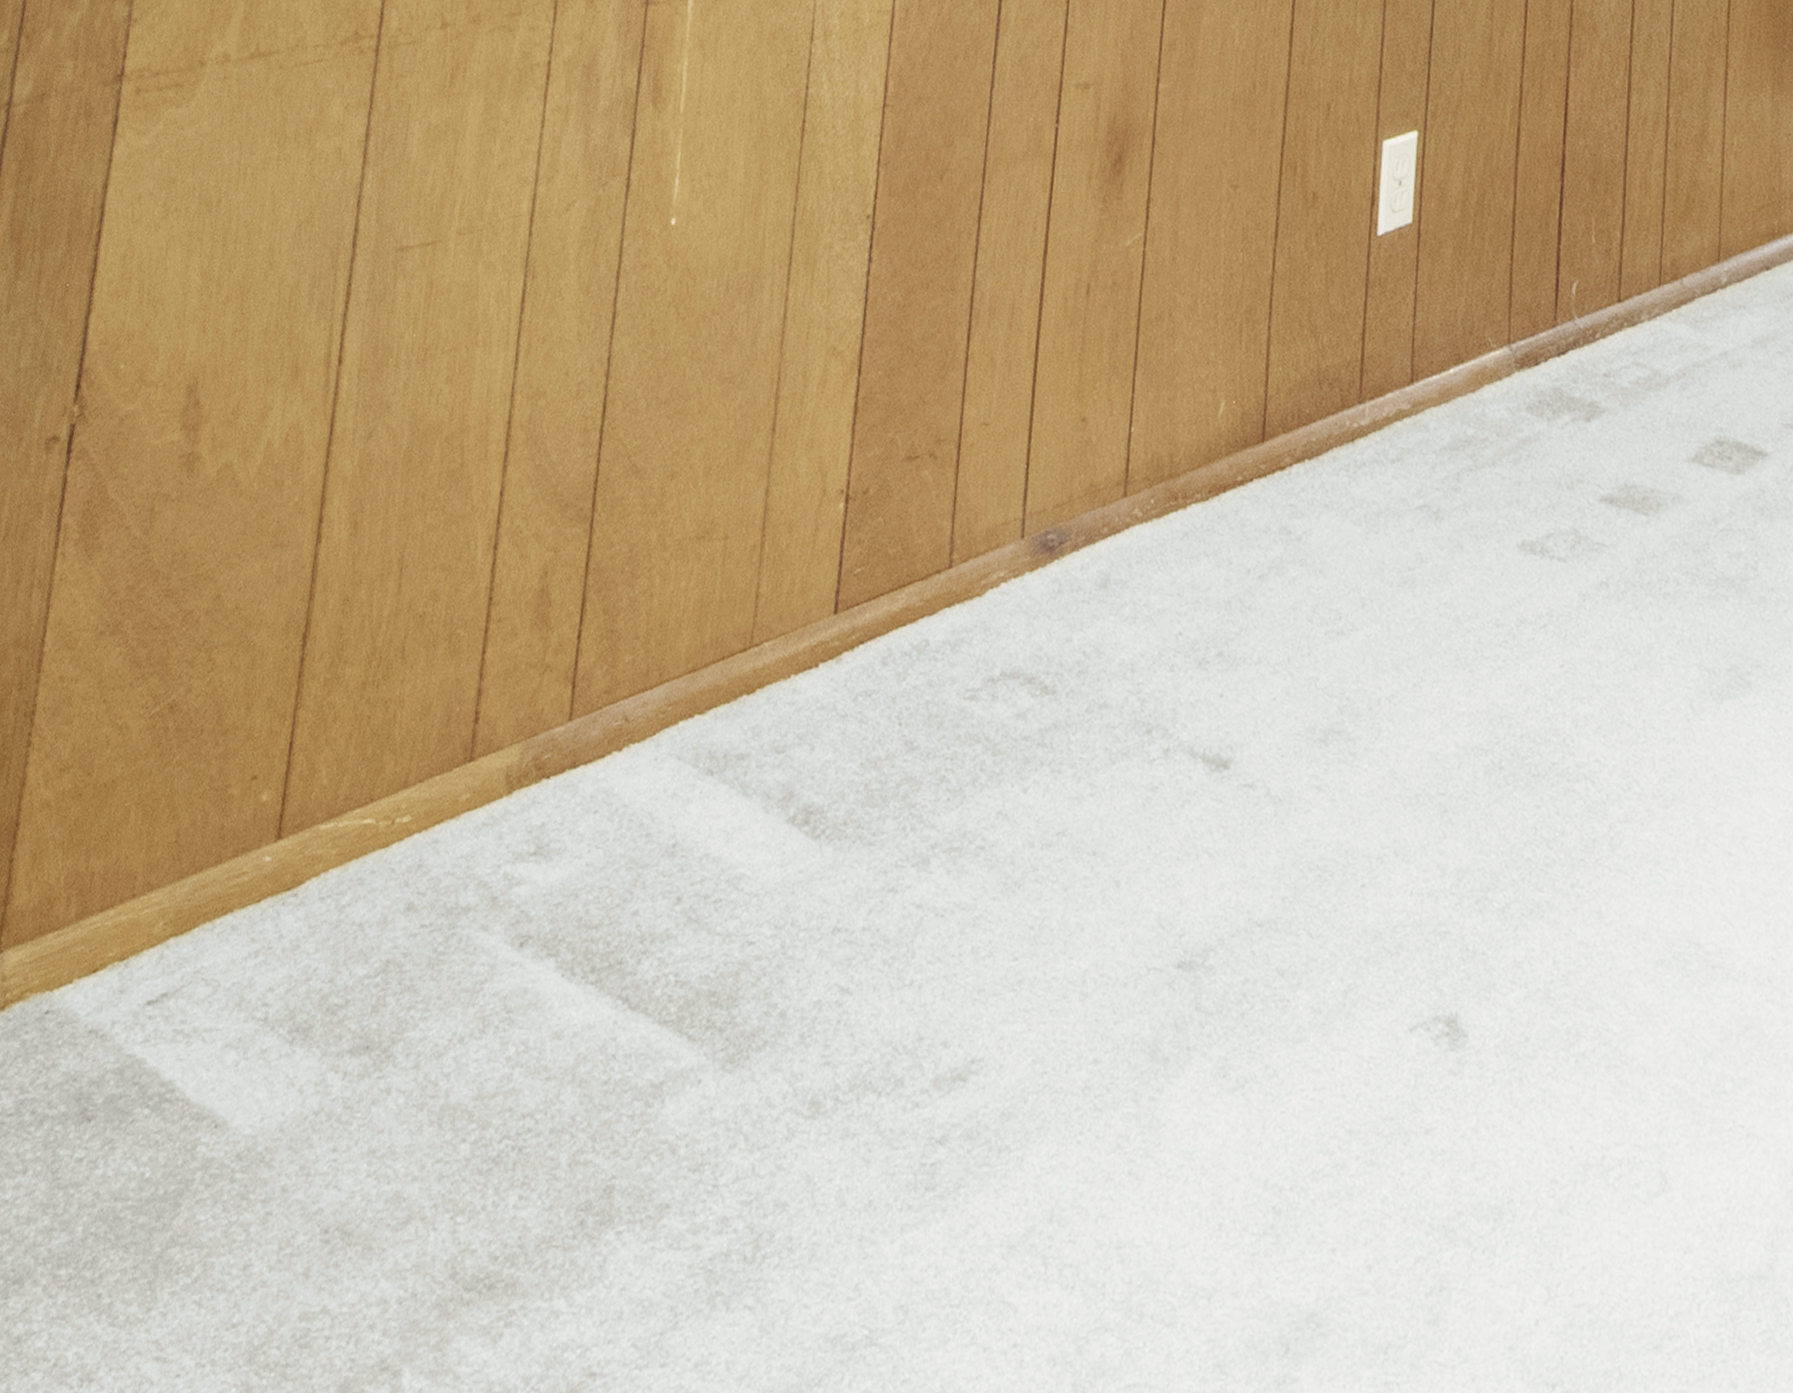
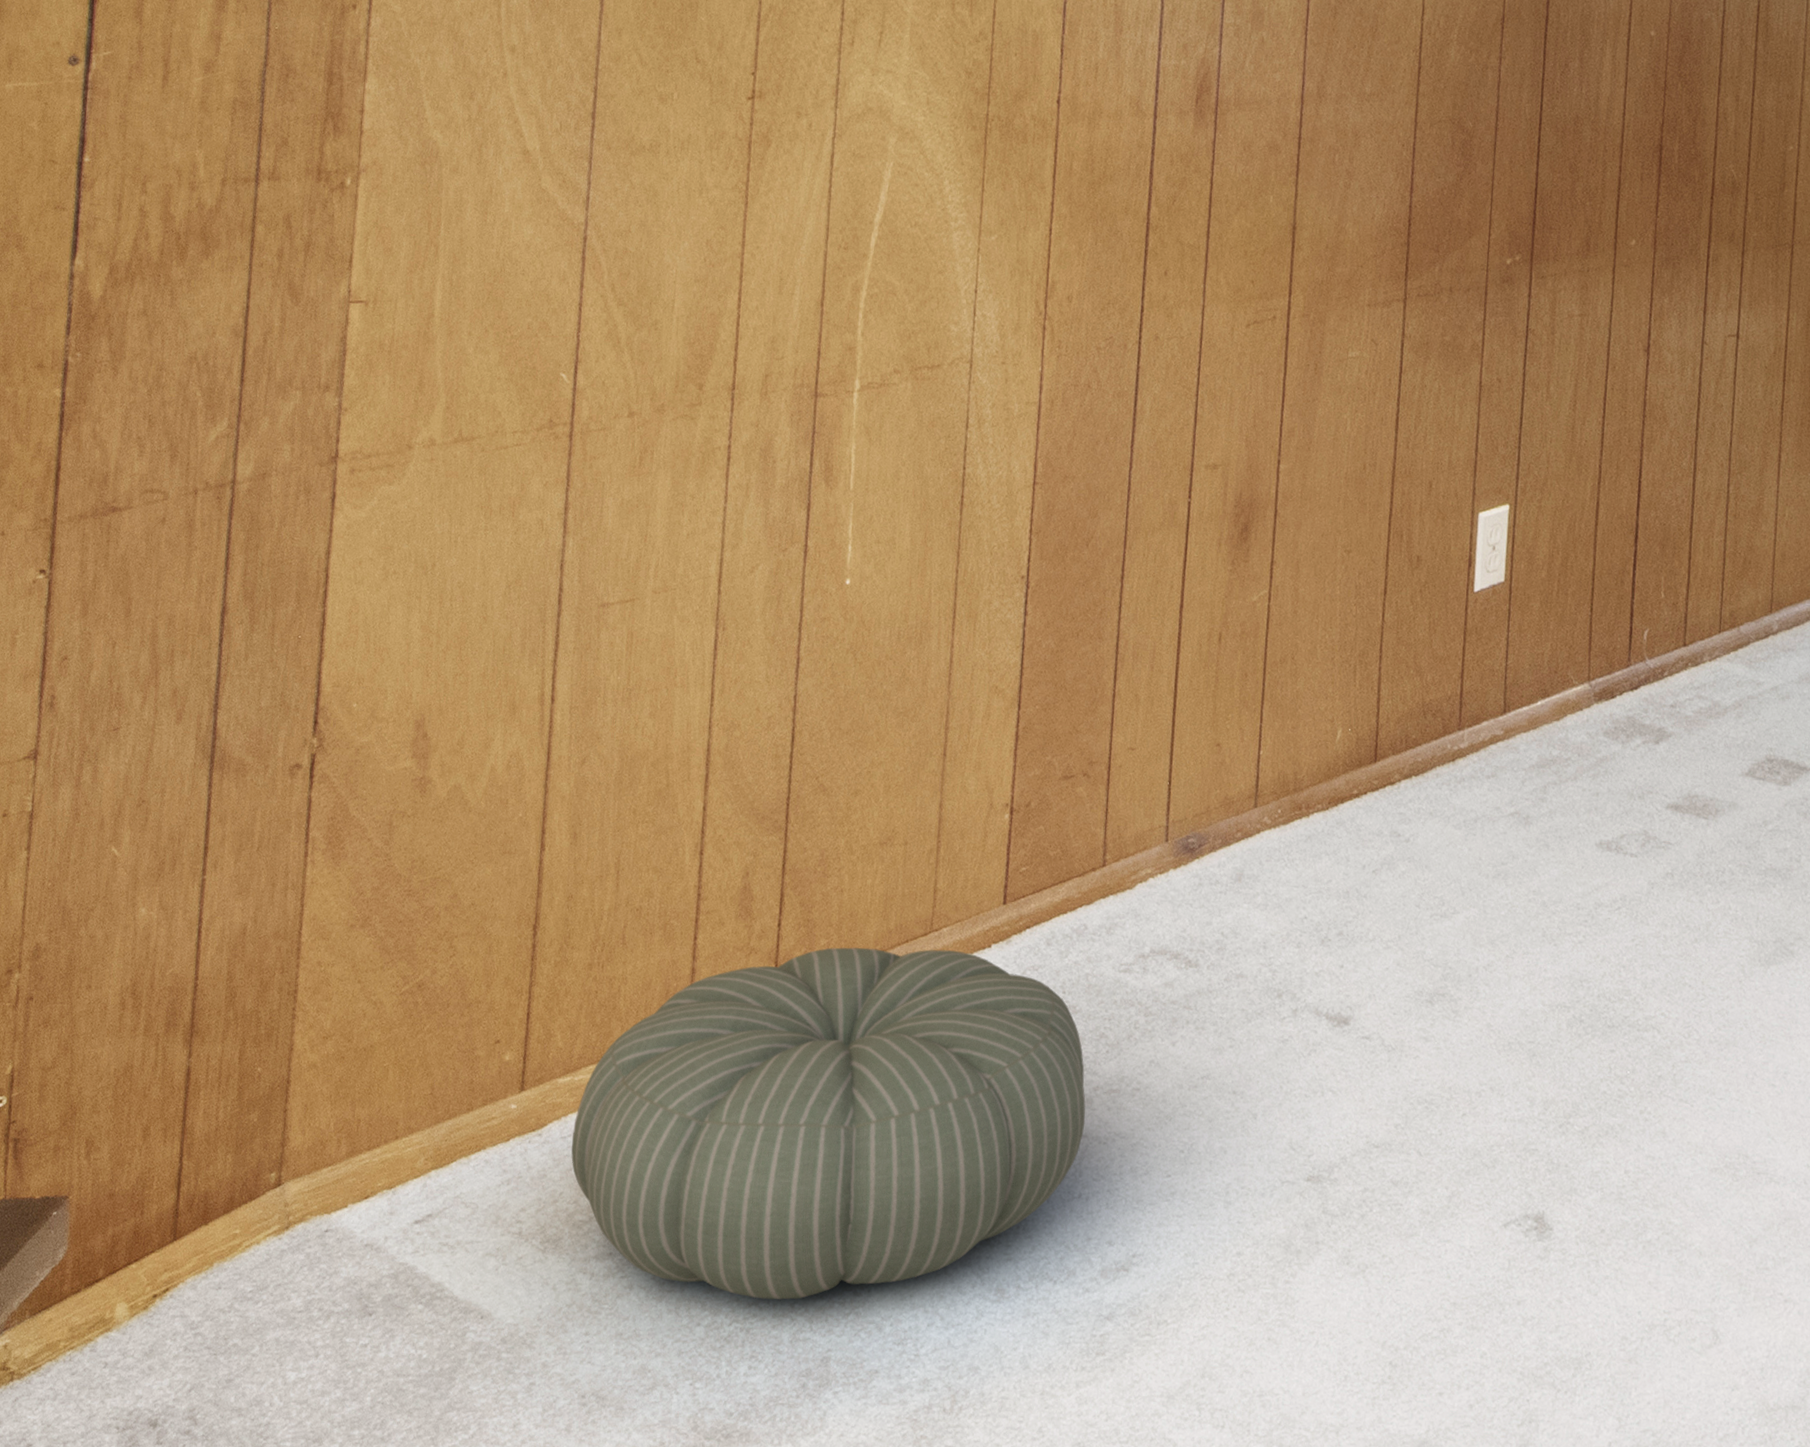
pouf: none [329,665,922,1111] -> present [571,947,1086,1300]

